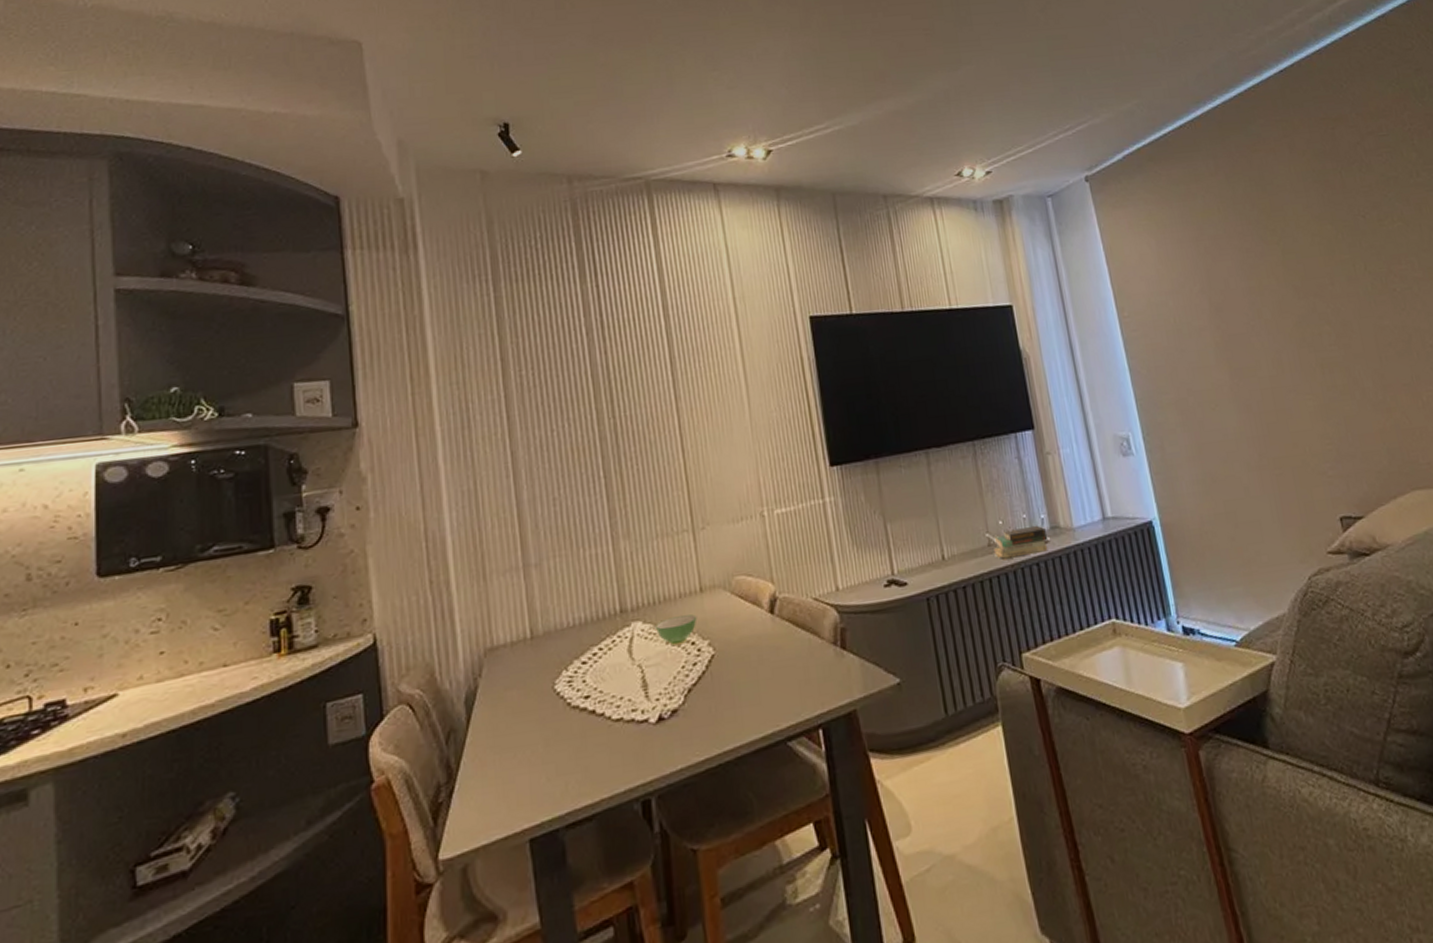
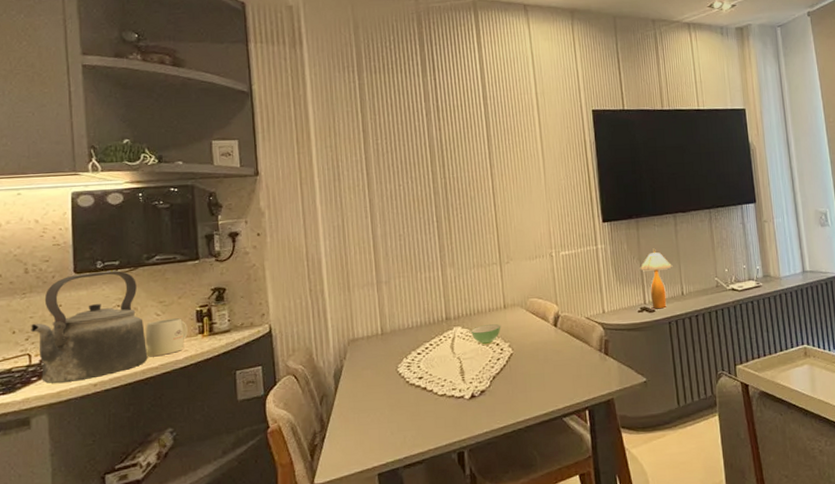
kettle: none [33,569,200,738] -> present [31,270,148,384]
mug: none [196,632,258,691] -> present [145,318,188,357]
table lamp: none [883,499,927,582] -> present [639,249,672,309]
books: present [994,525,1048,559] -> none [720,273,761,297]

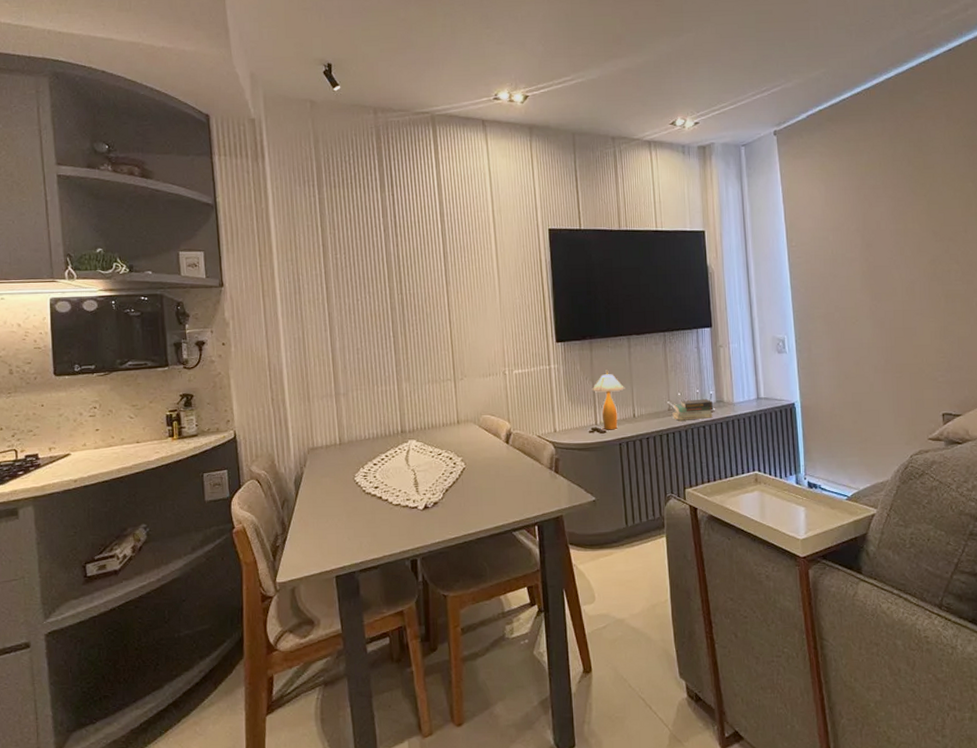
kettle: present [31,270,148,384] -> none [16,374,123,478]
mug: present [145,318,188,357] -> none [119,421,159,457]
bowl: present [470,324,501,346] -> none [424,439,455,460]
books: none [720,273,761,297] -> present [672,398,714,421]

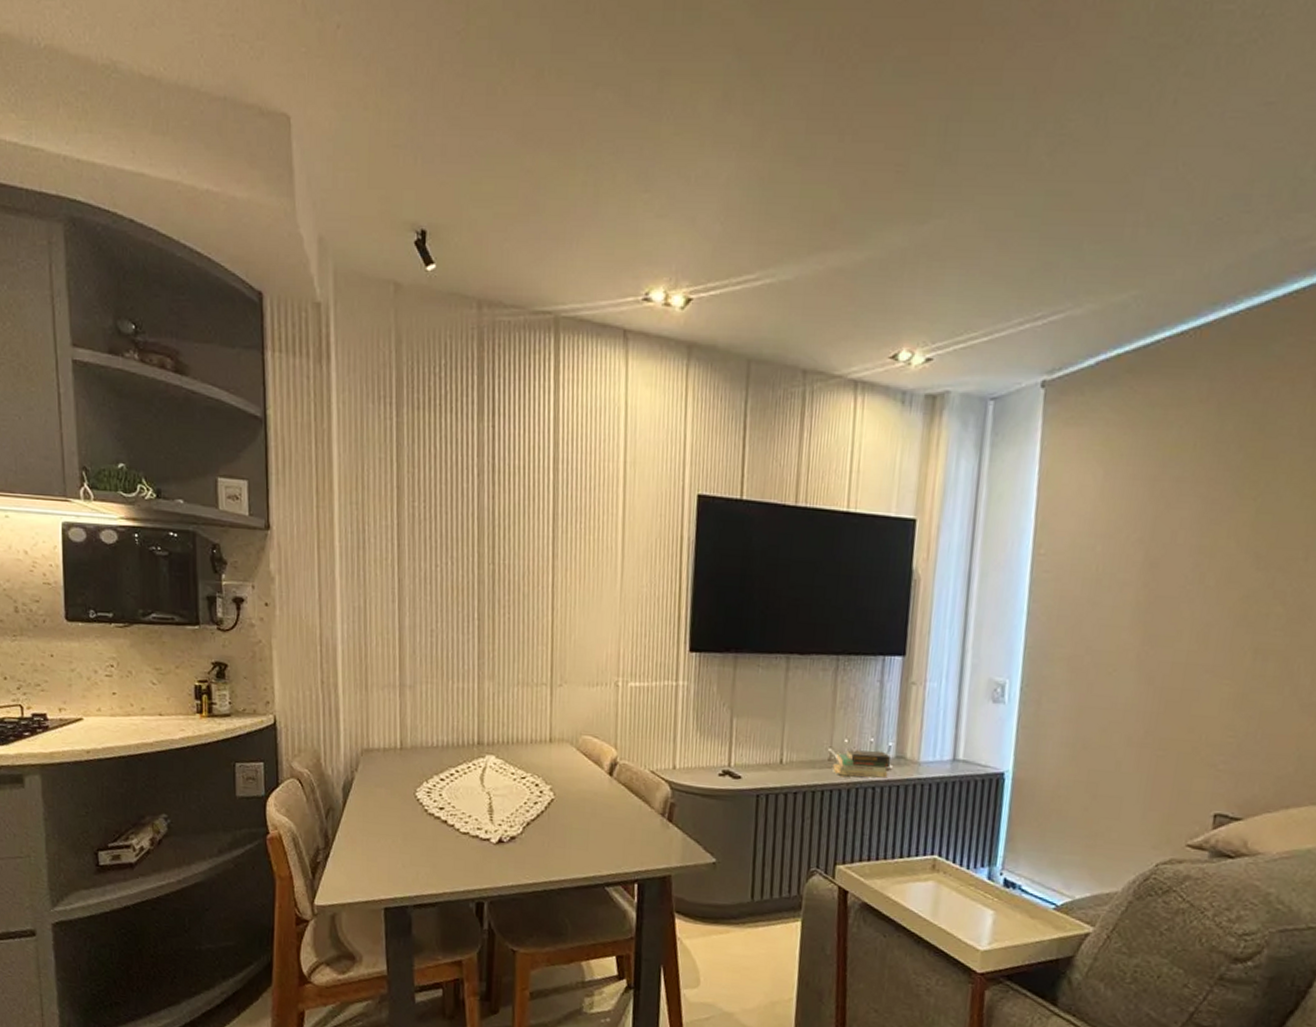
table lamp: present [592,371,624,430] -> none [729,698,773,777]

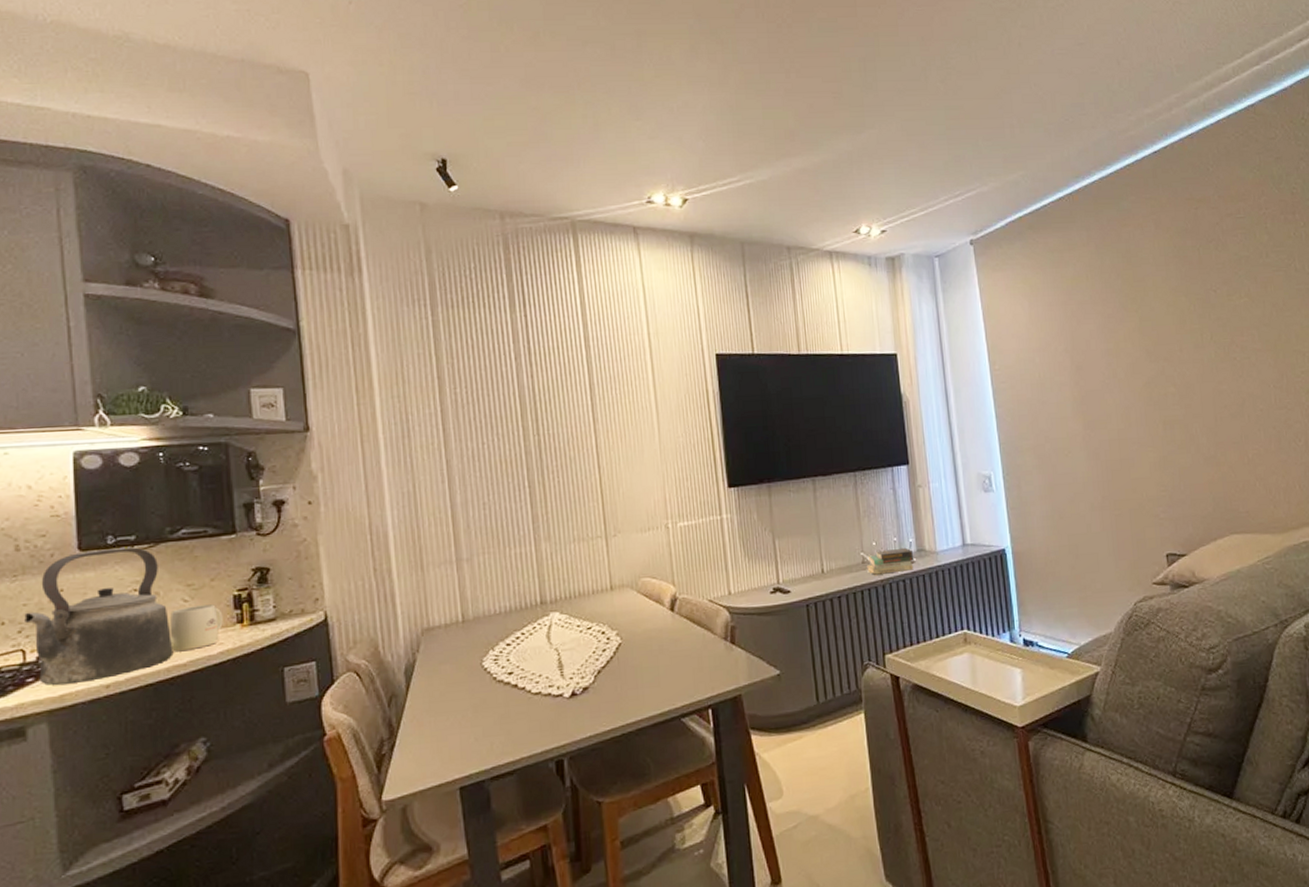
kettle: none [22,622,142,744] -> present [24,547,174,685]
mug: none [139,689,185,732] -> present [169,604,223,652]

